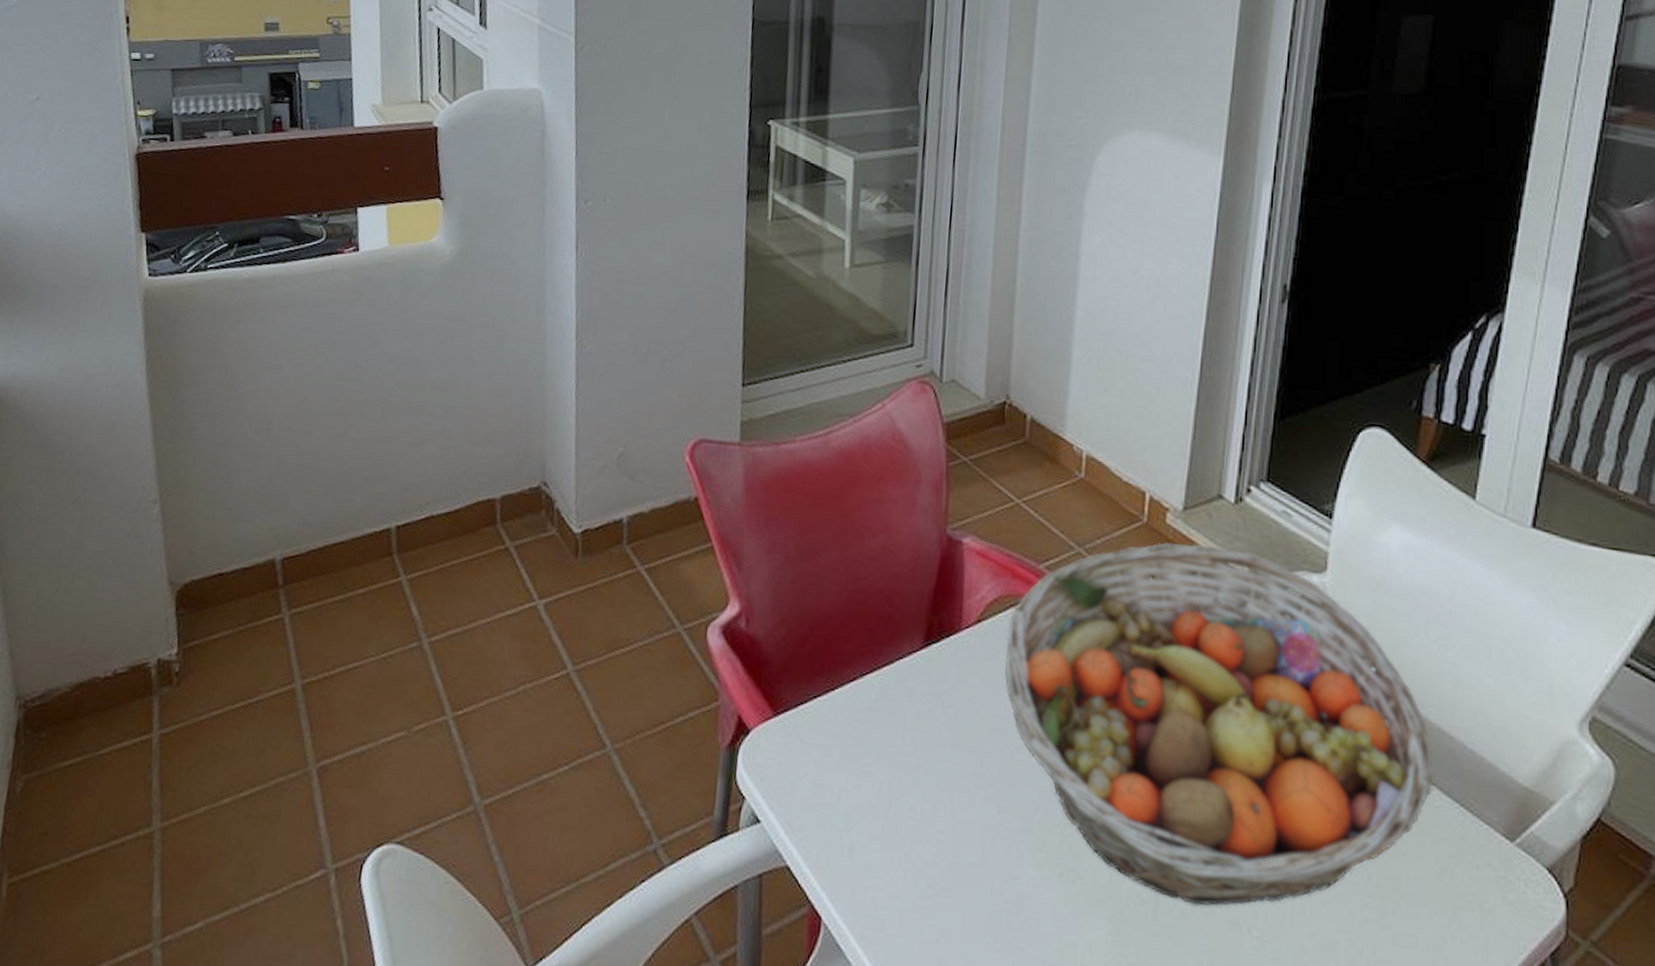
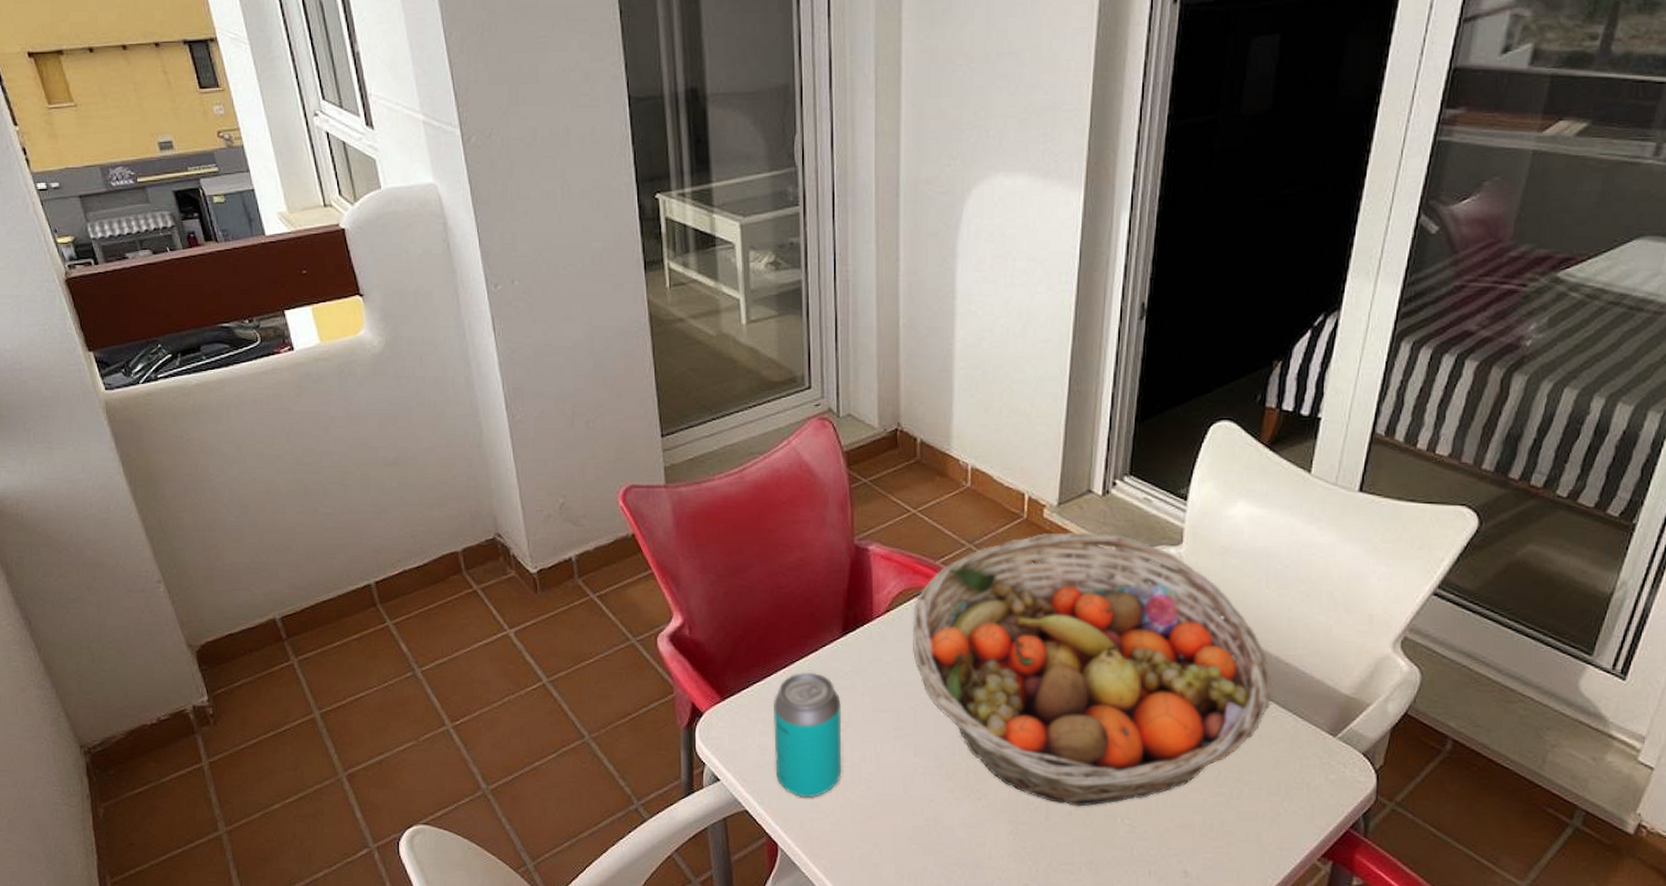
beverage can: none [829,689,915,859] -> present [774,673,842,799]

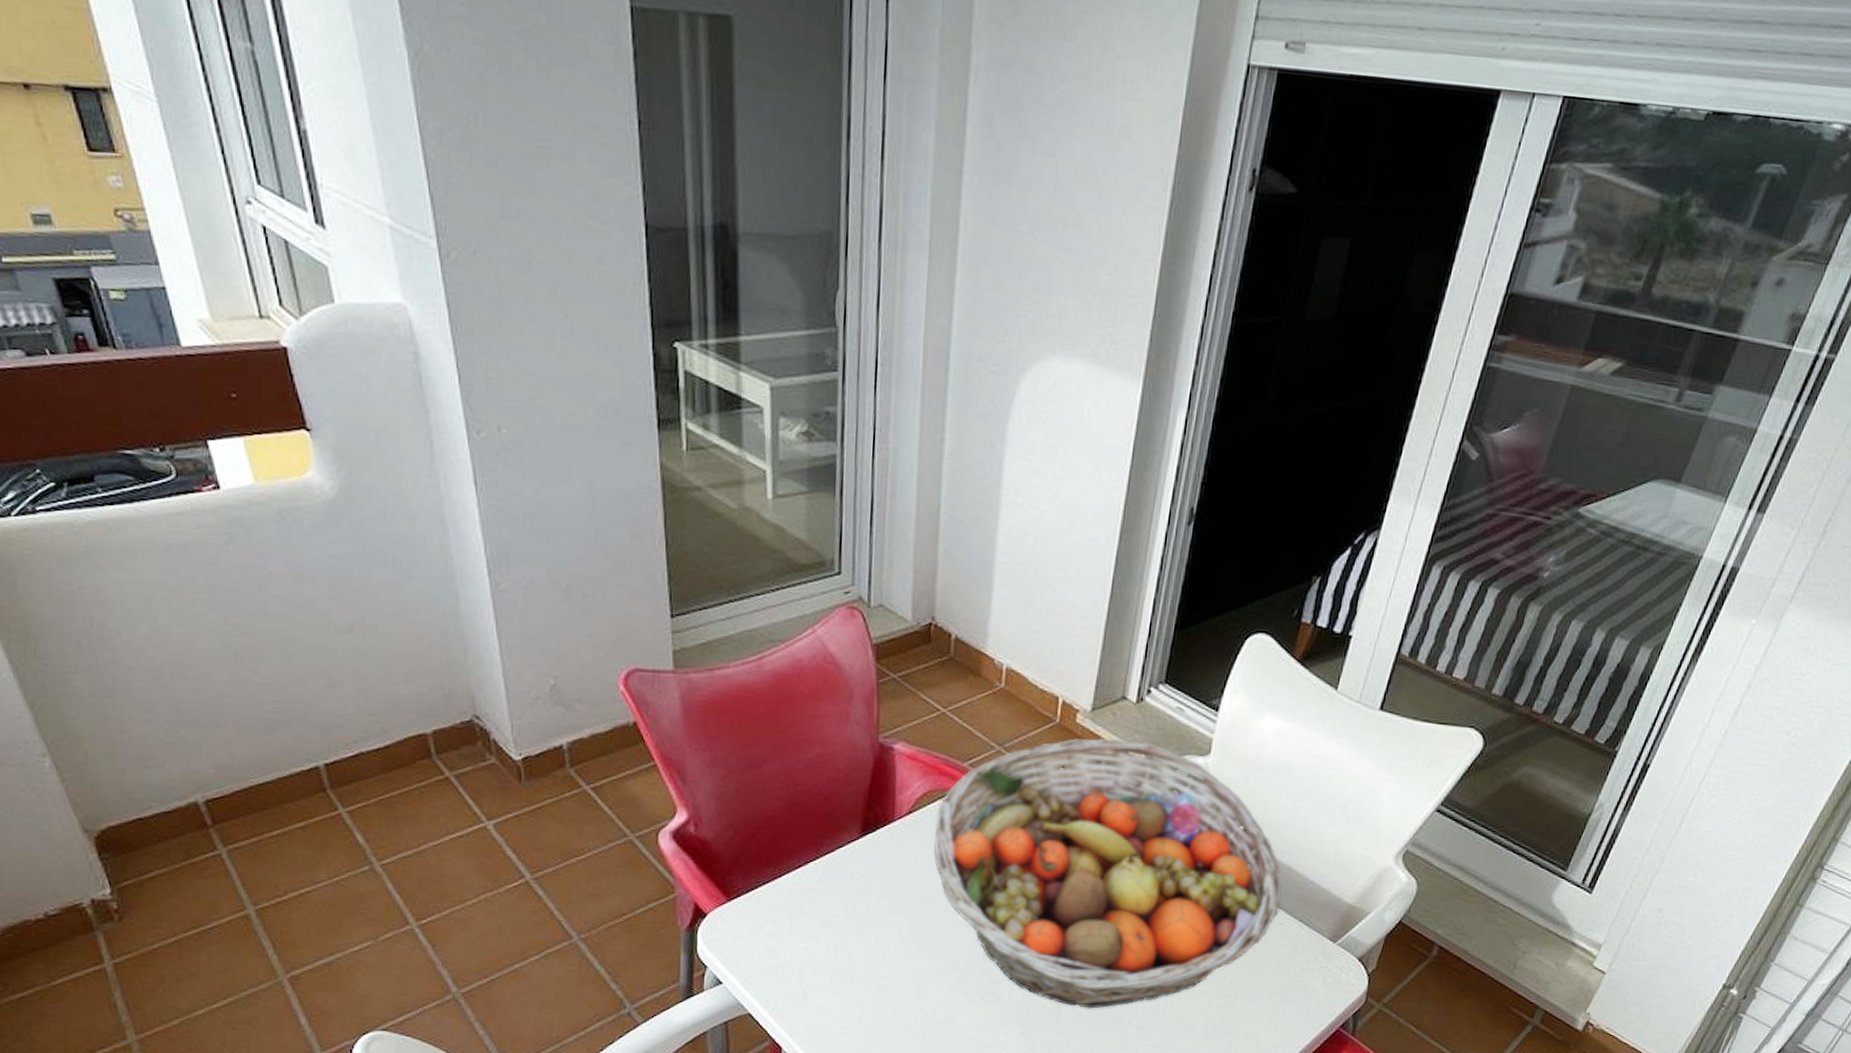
beverage can: present [774,673,842,799] -> none [782,874,856,1002]

